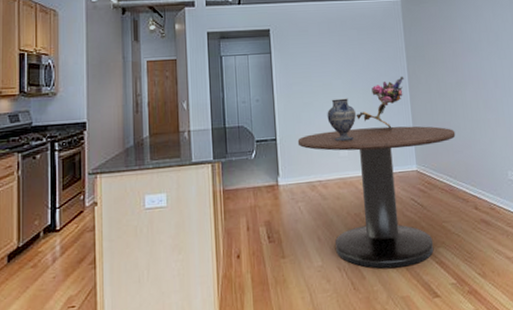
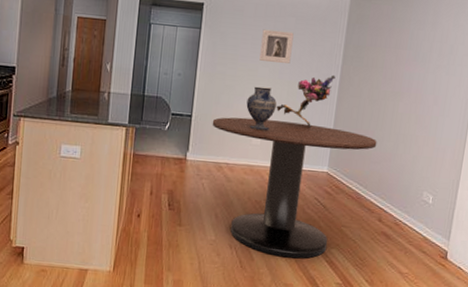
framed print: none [329,43,360,74] -> present [259,29,294,64]

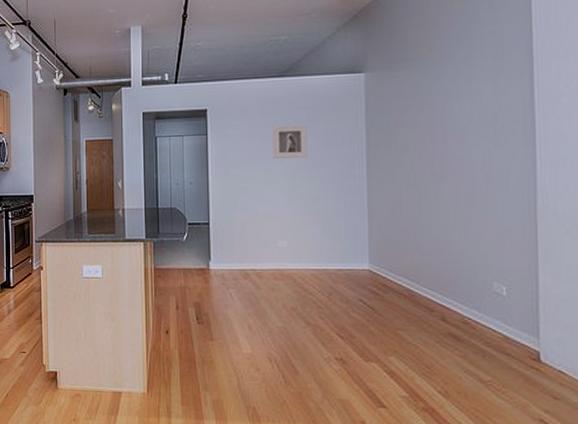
dining table: present [212,117,377,259] -> none [231,219,424,370]
ceramic jug: present [246,86,277,131] -> none [266,185,299,231]
bouquet: present [276,74,336,127] -> none [299,163,361,222]

